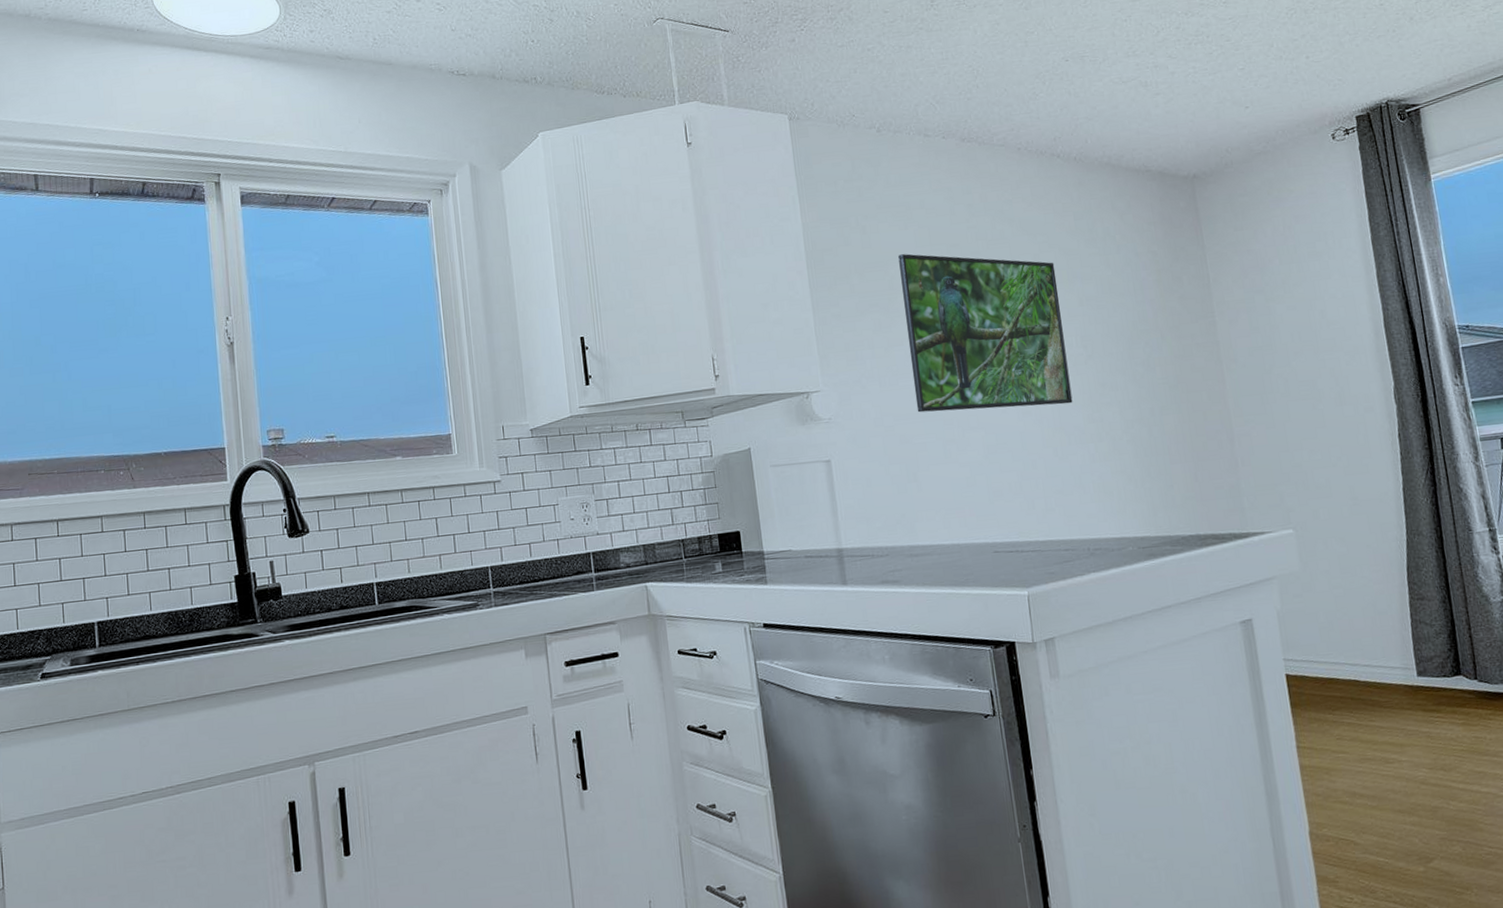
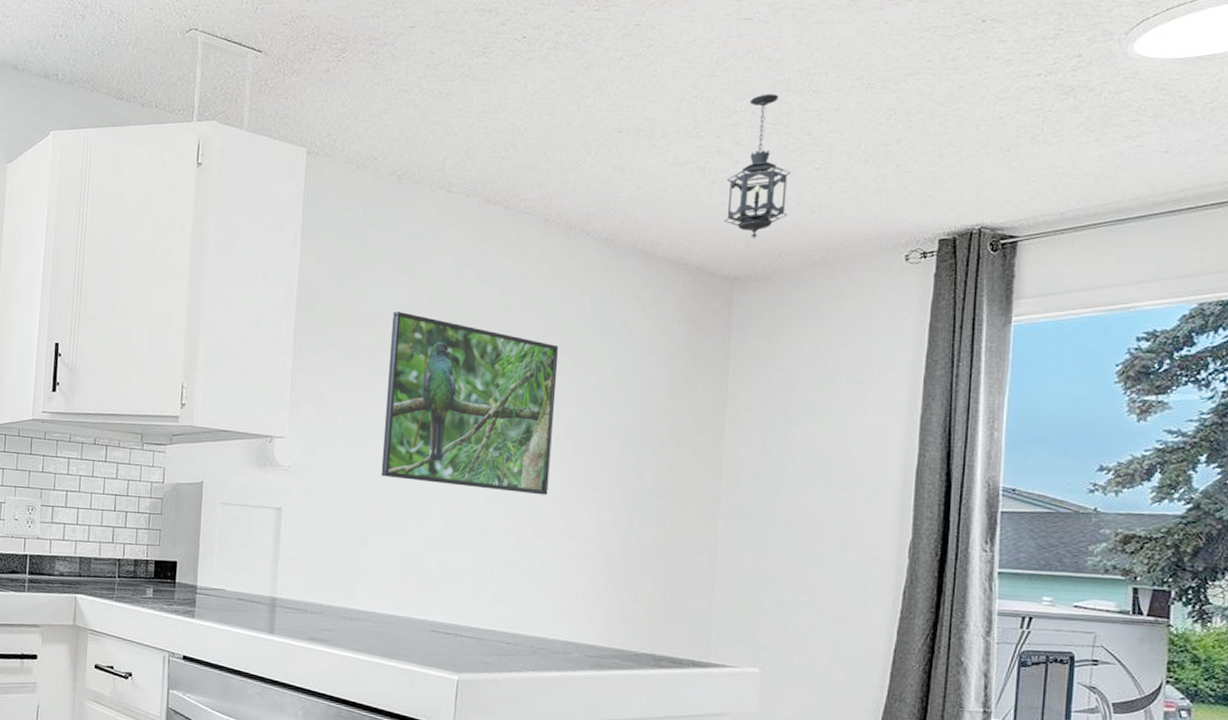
hanging lantern: none [1167,9,1226,139] -> present [724,94,792,238]

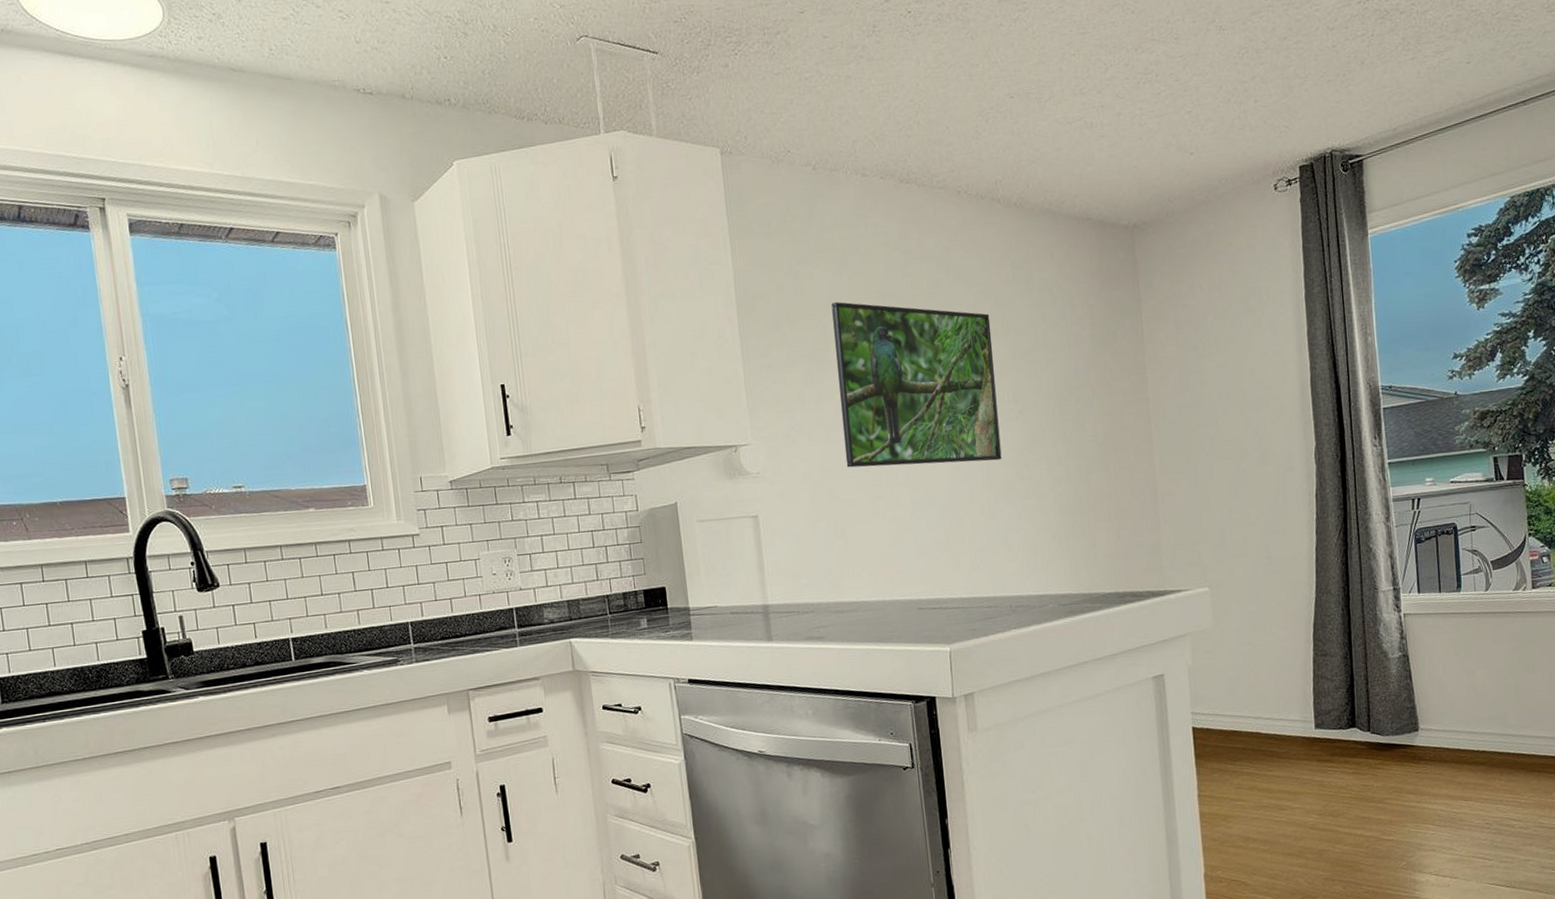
hanging lantern: present [724,94,792,238] -> none [1112,44,1170,186]

